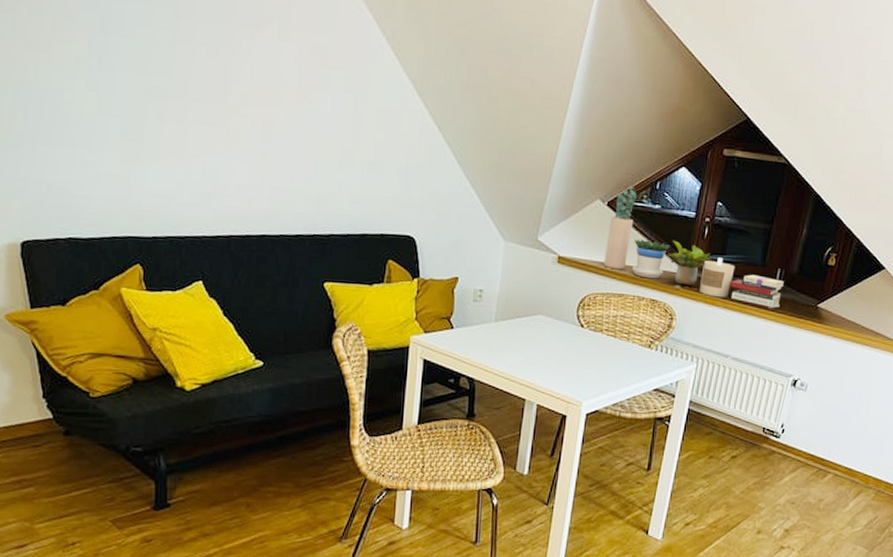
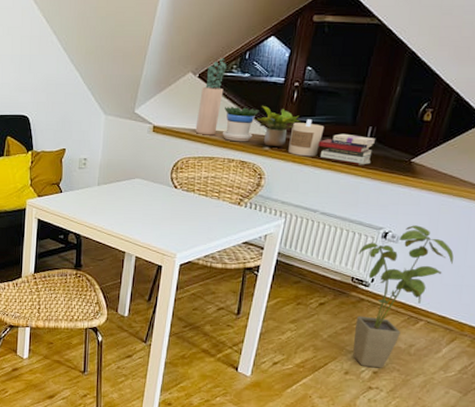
house plant: none [765,373,858,526] -> present [353,225,454,368]

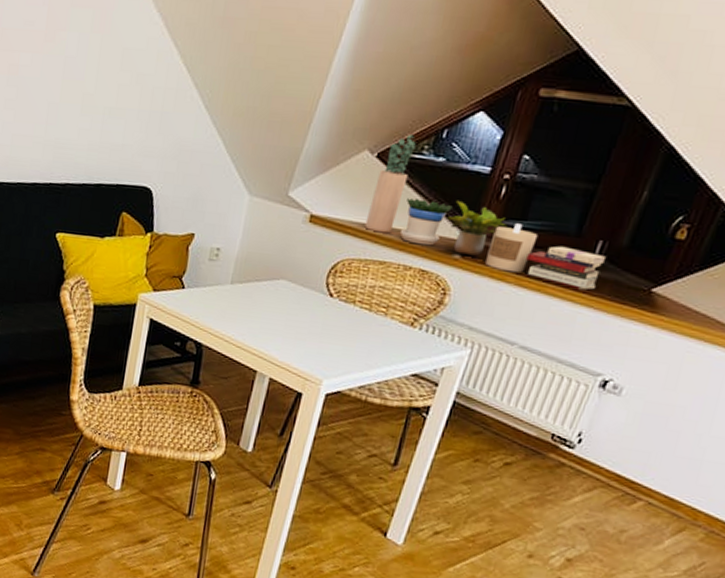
house plant: present [353,225,454,368] -> none [541,374,696,556]

